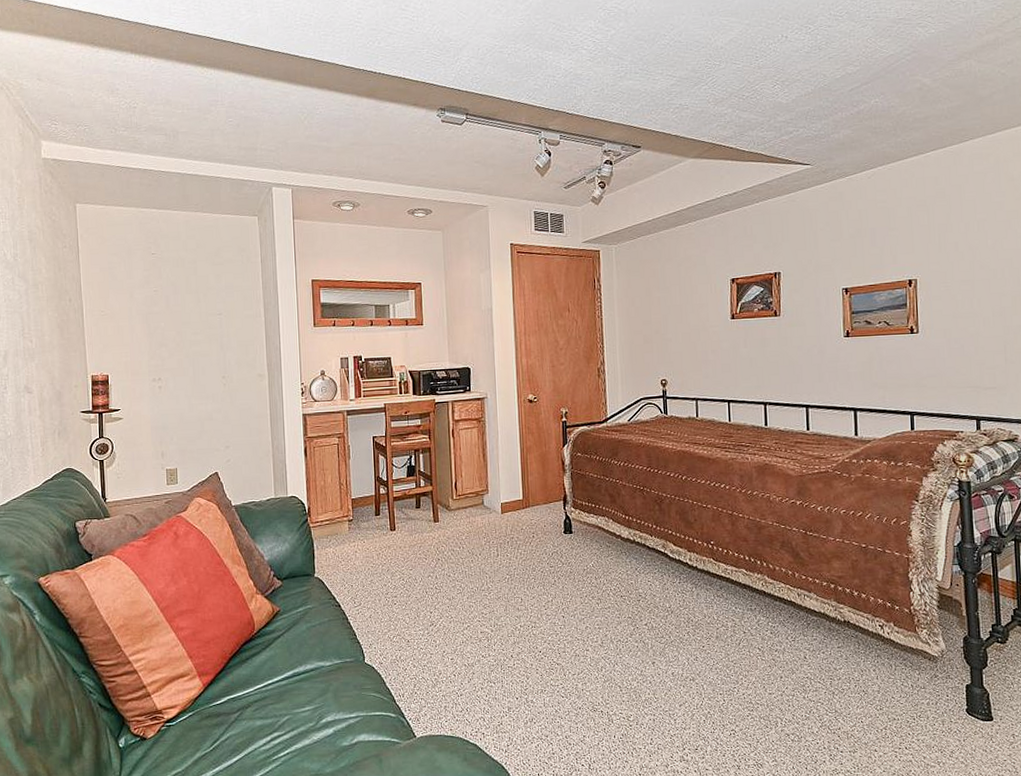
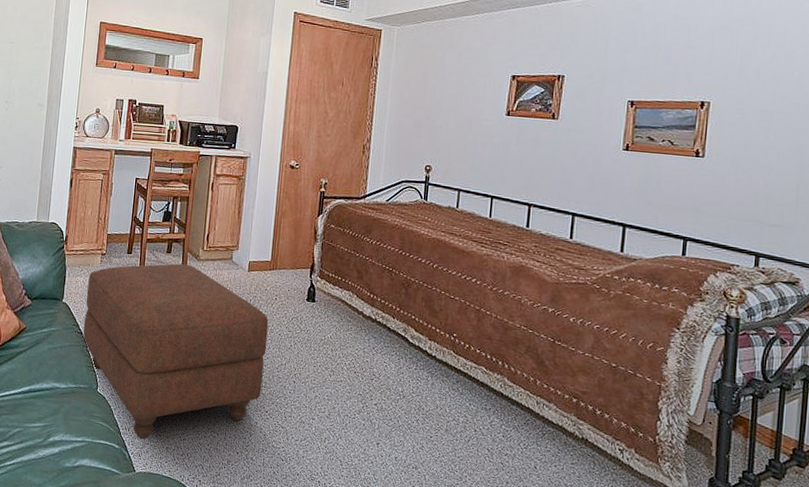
ottoman: none [338,517,532,703] -> present [83,263,269,440]

